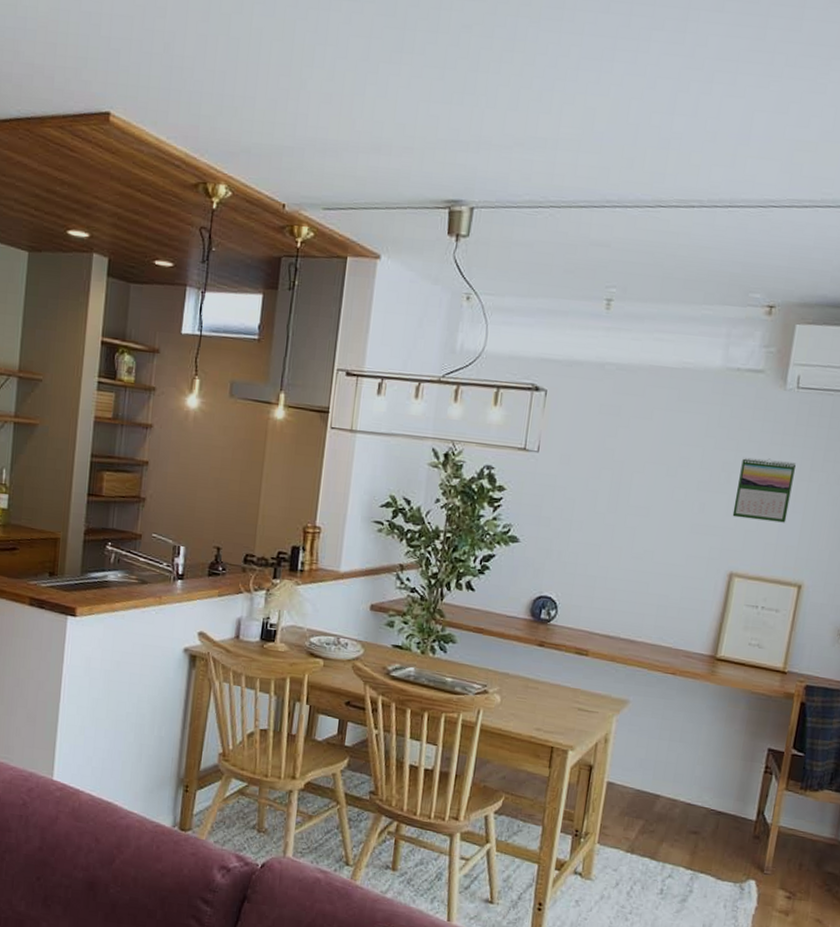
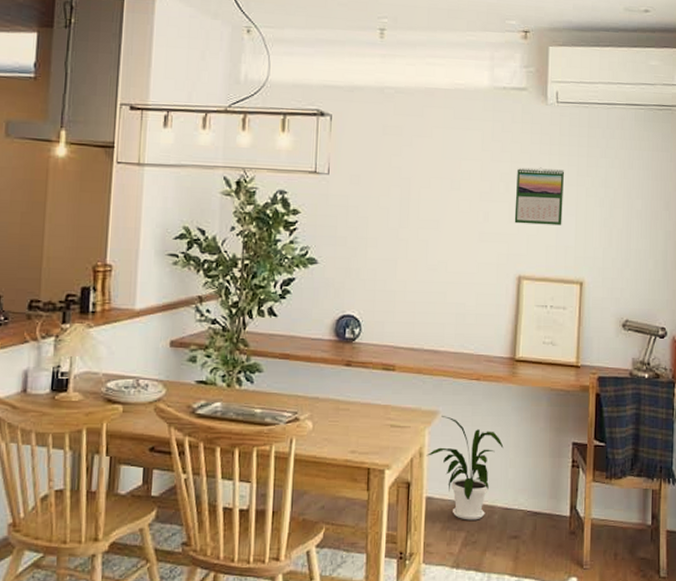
house plant: none [611,706,693,811] -> present [426,416,504,520]

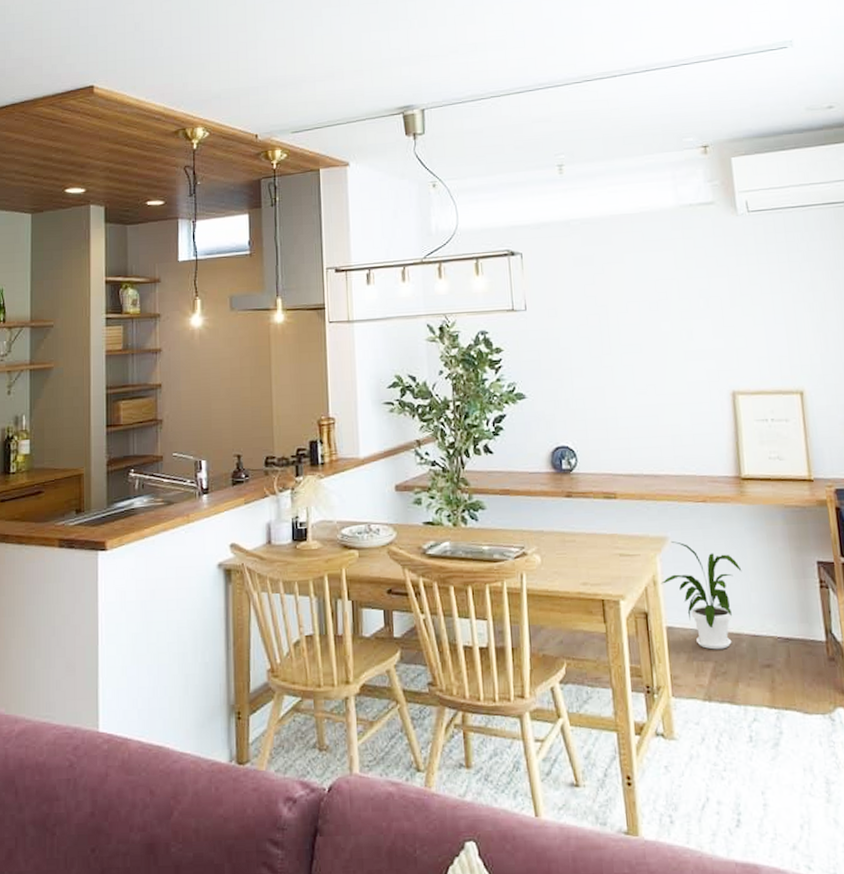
calendar: present [514,167,564,226] -> none [715,278,772,338]

